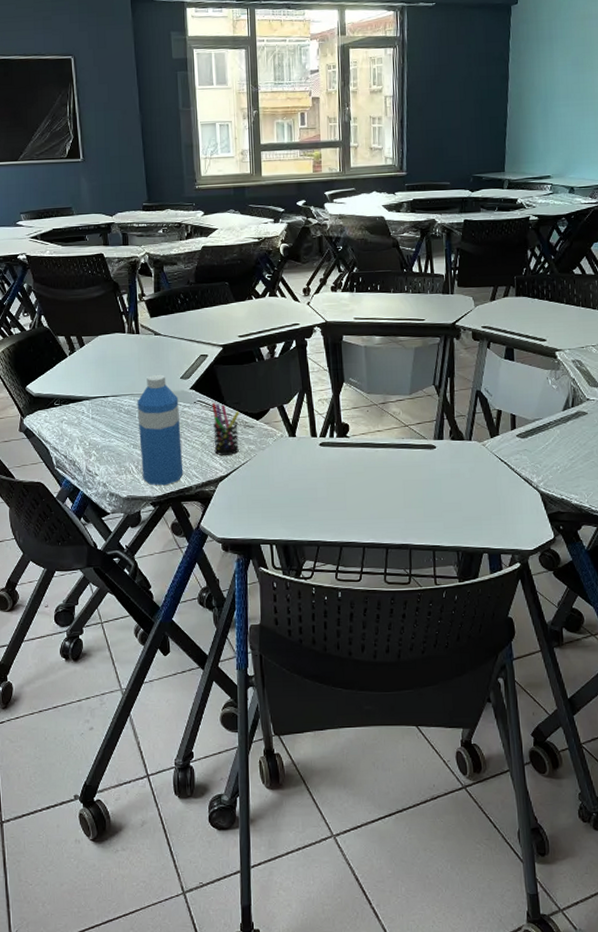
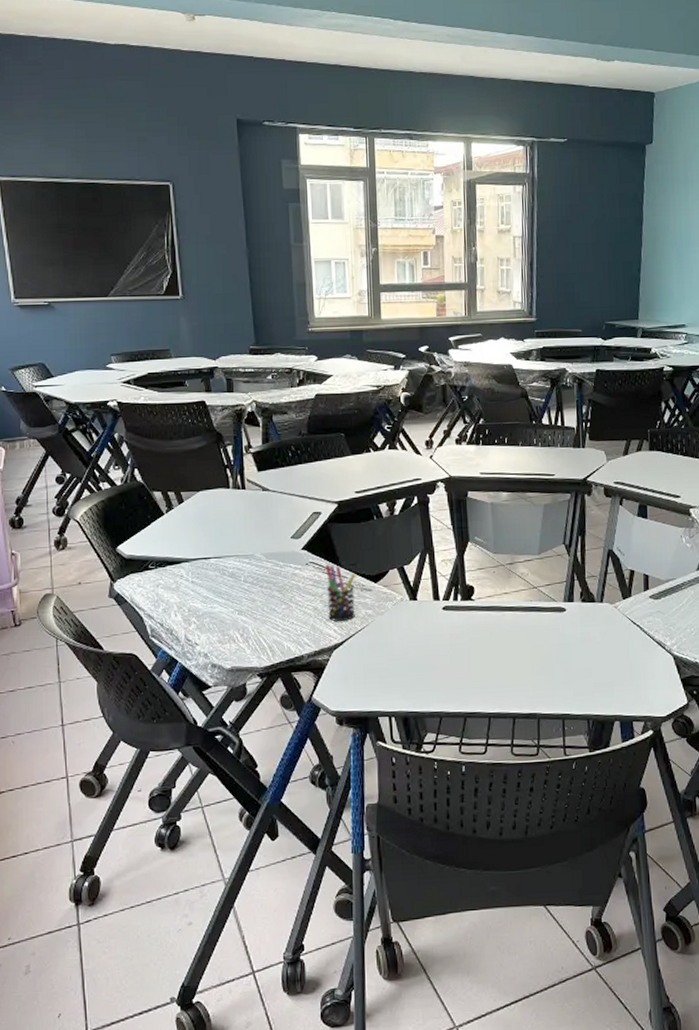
water bottle: present [137,374,184,486] -> none [242,533,294,655]

